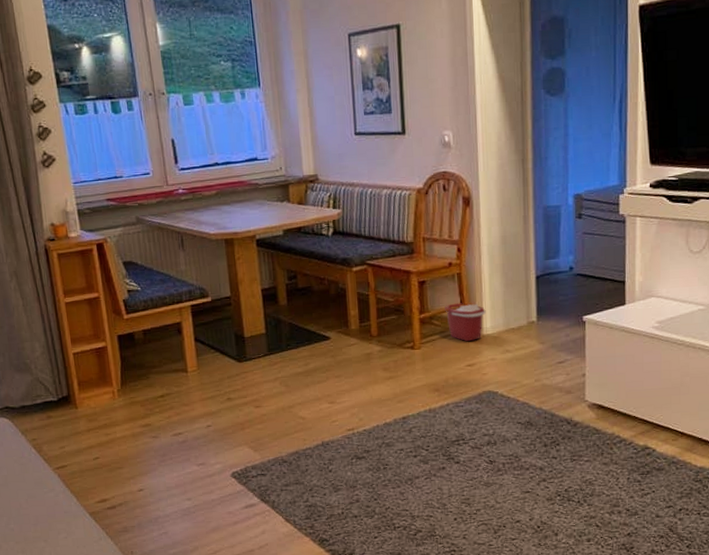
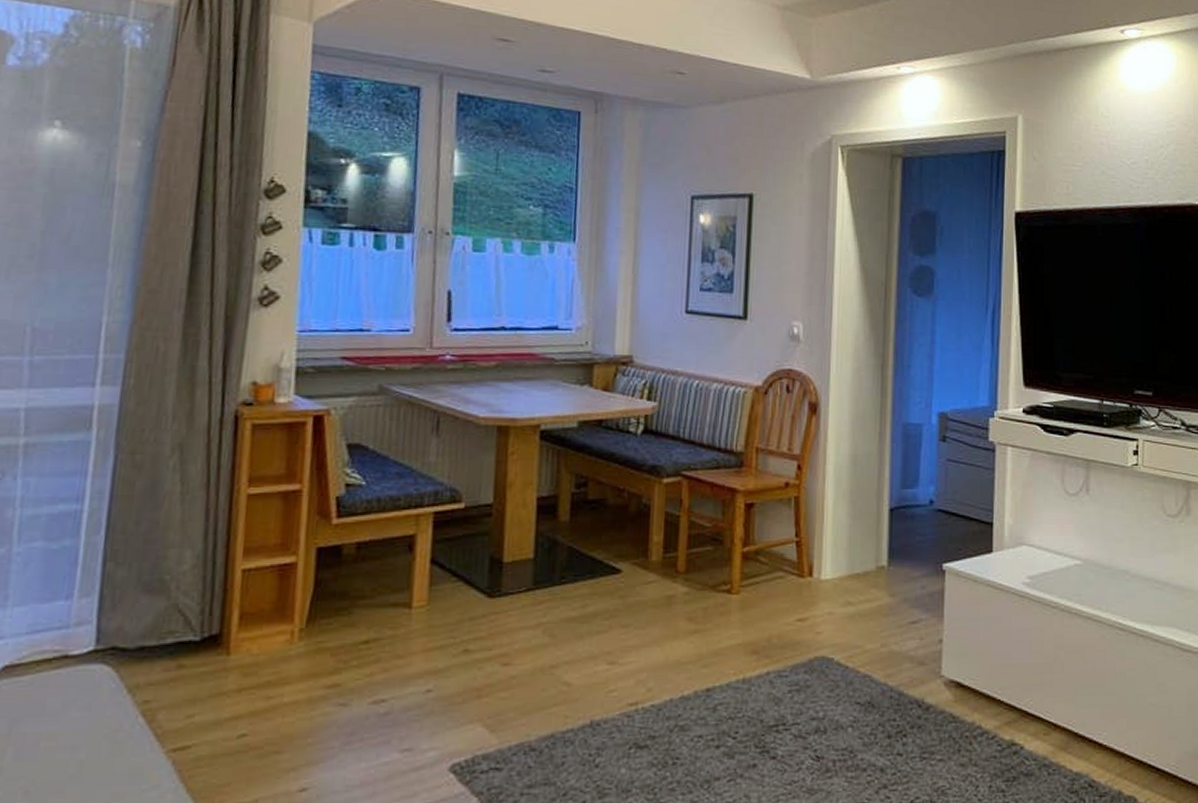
bucket: present [445,303,486,342] -> none [775,536,826,588]

